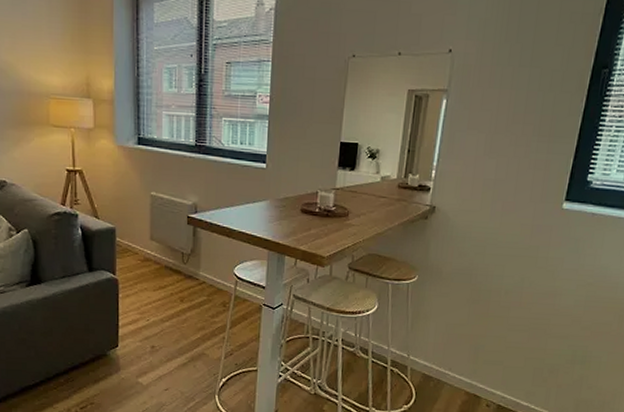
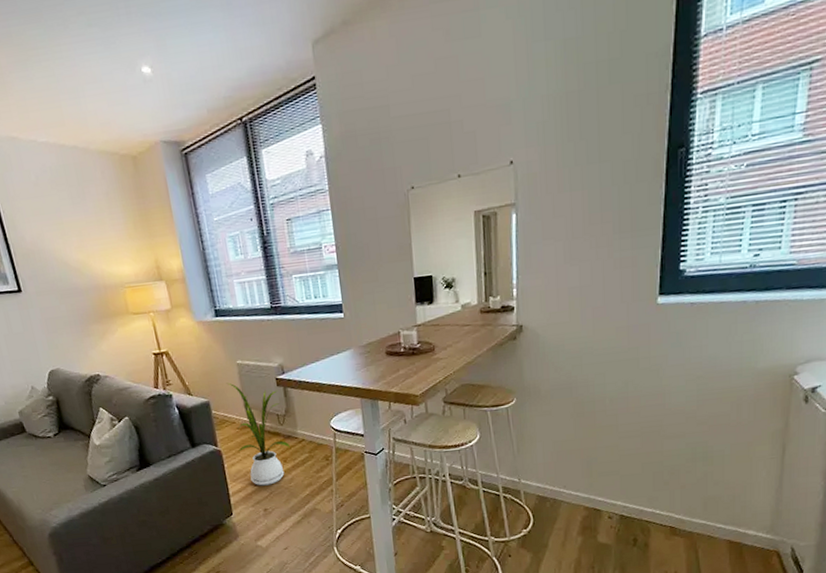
house plant: none [136,212,189,323] -> present [226,382,290,486]

